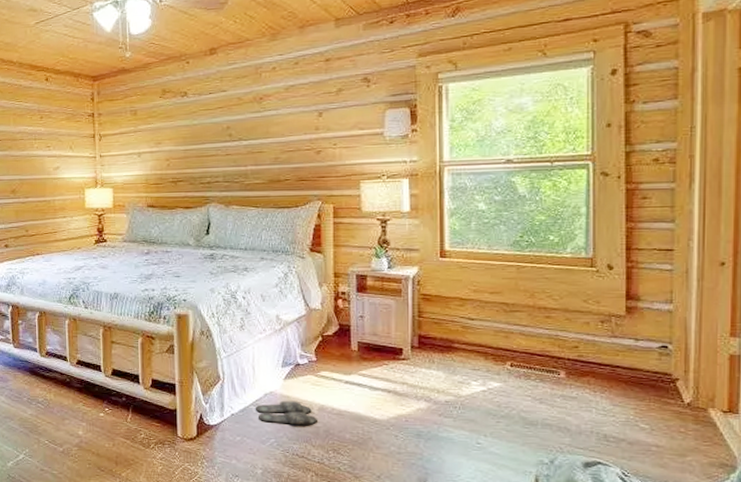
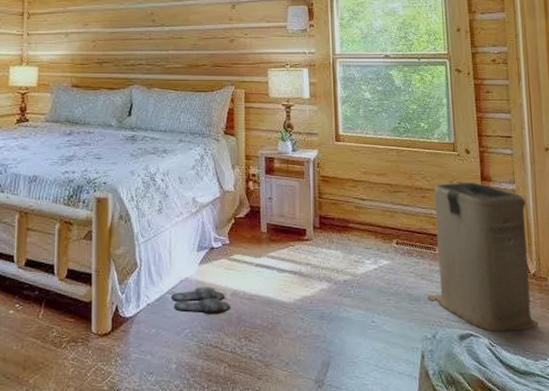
laundry basket: none [545,301,688,462] -> present [426,182,538,332]

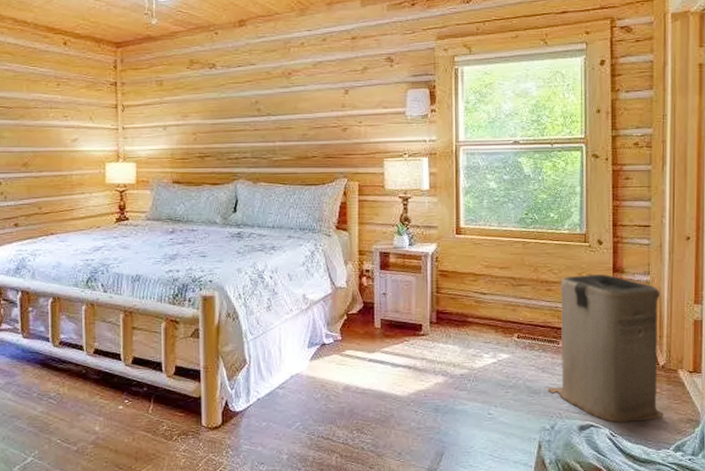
slippers: present [171,286,230,313] -> none [281,381,342,407]

